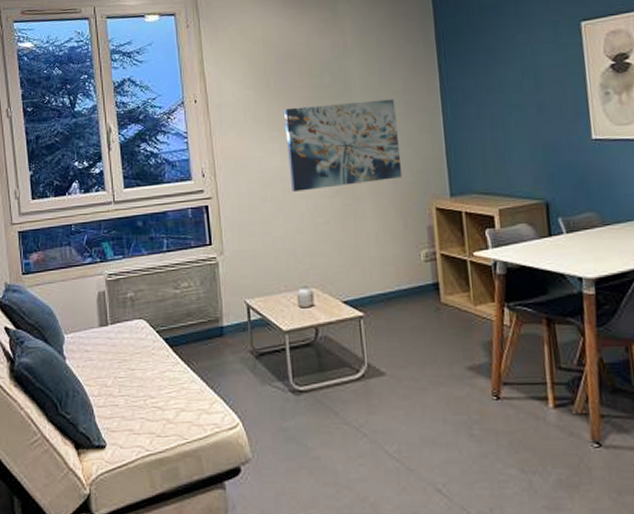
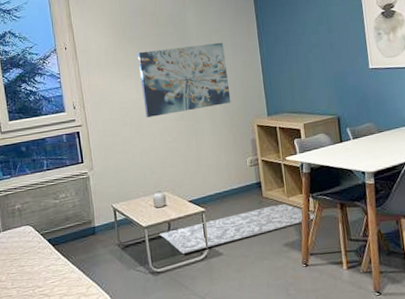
rug: none [303,314,513,371] -> present [159,204,316,255]

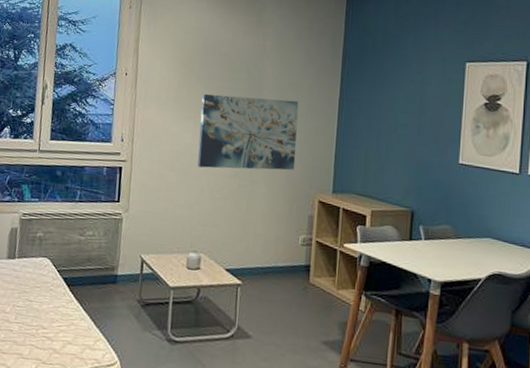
rug: present [159,204,316,255] -> none [185,294,366,328]

